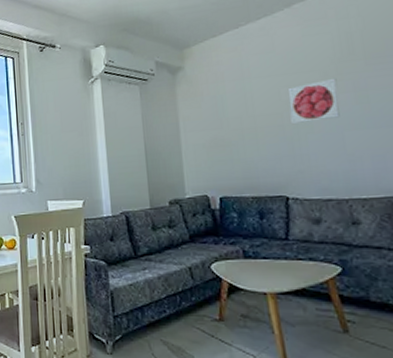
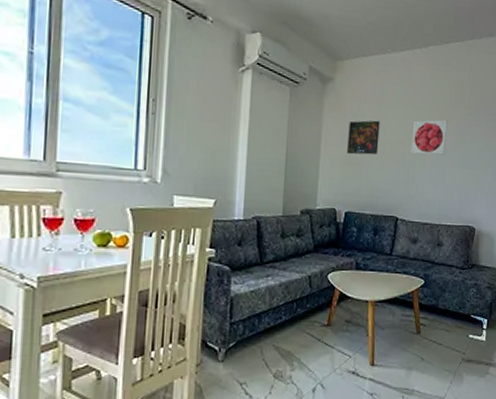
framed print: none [208,96,249,138] -> present [347,120,380,155]

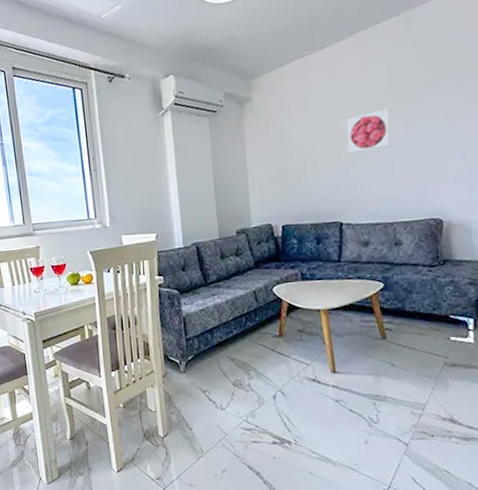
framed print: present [347,120,380,155] -> none [273,127,310,169]

